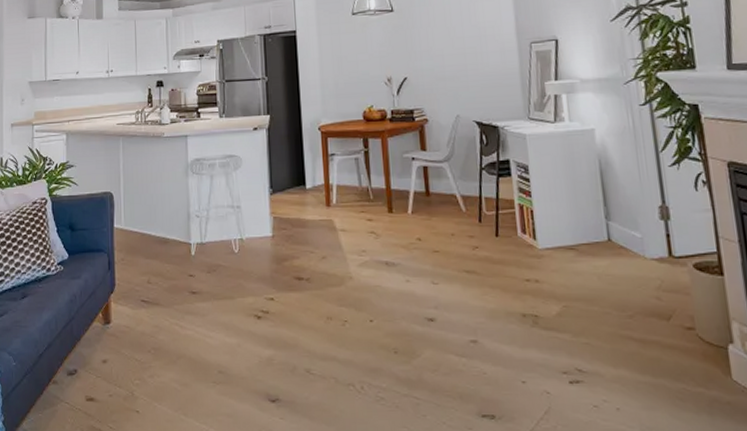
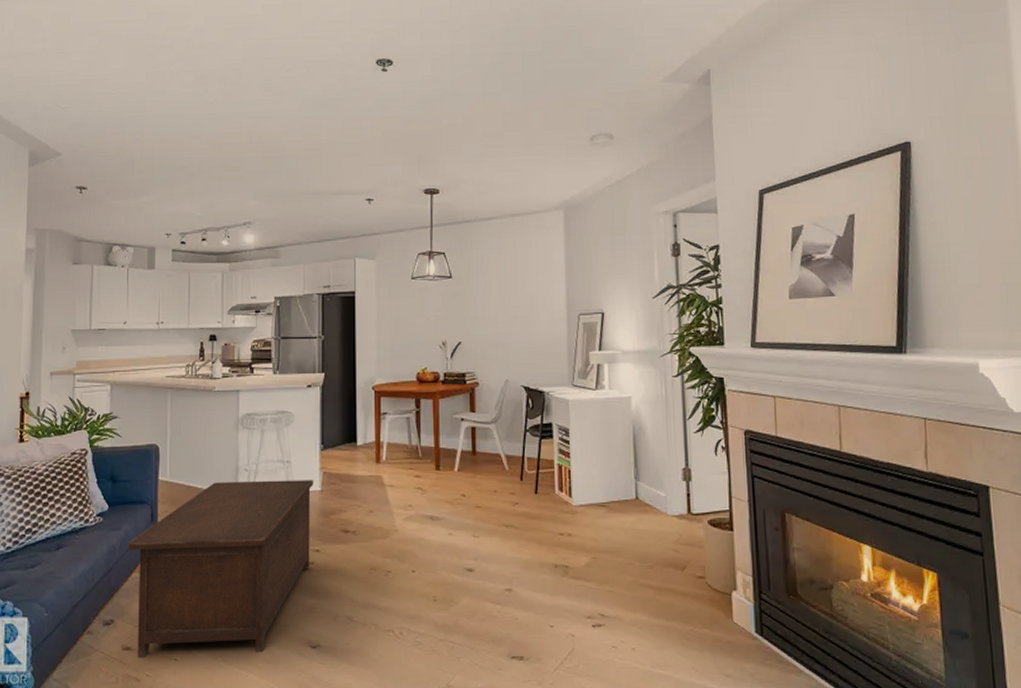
cabinet: none [88,225,265,409] -> present [128,480,313,657]

